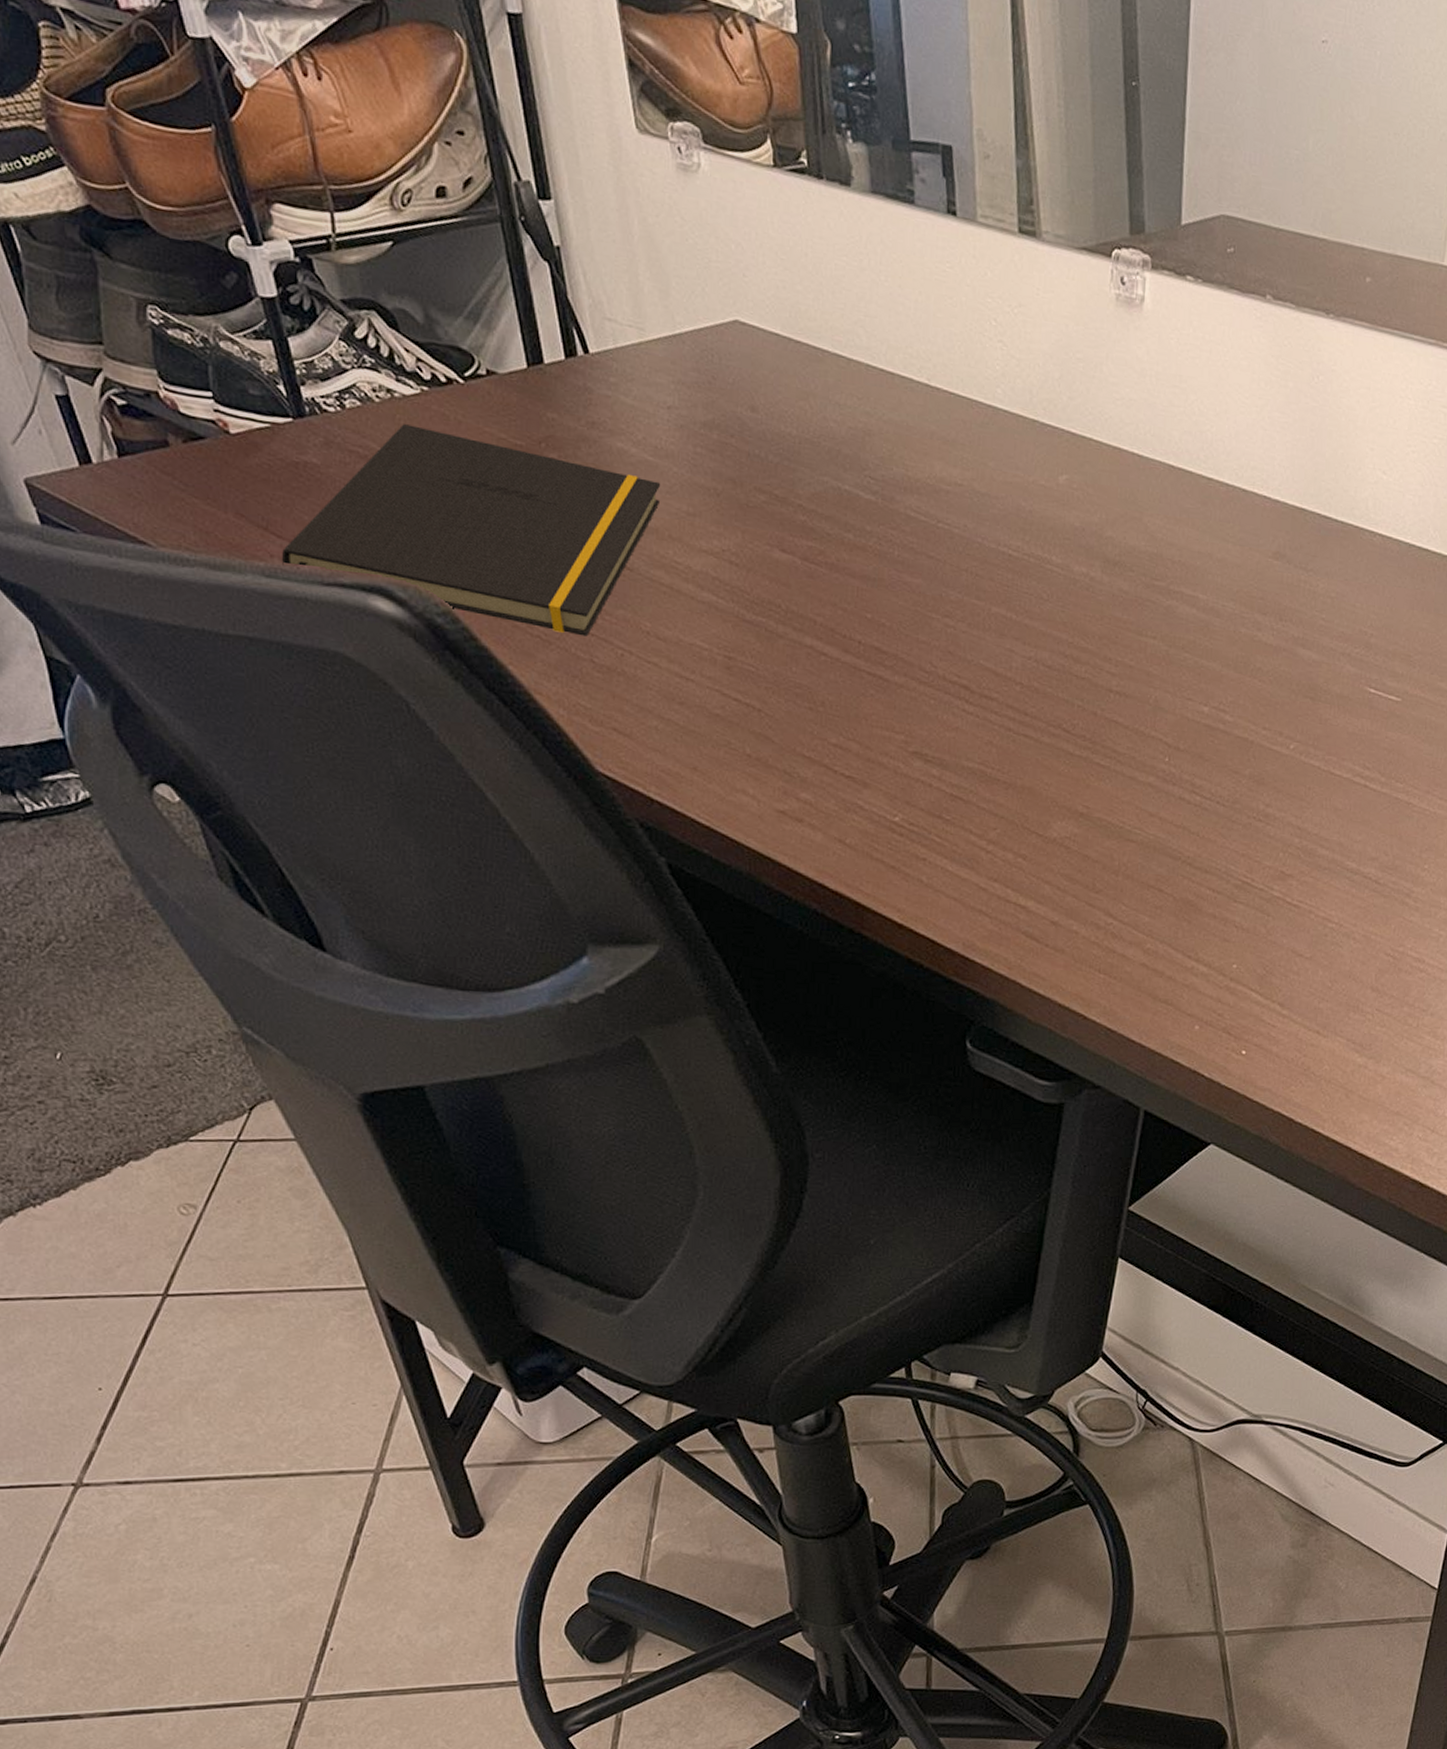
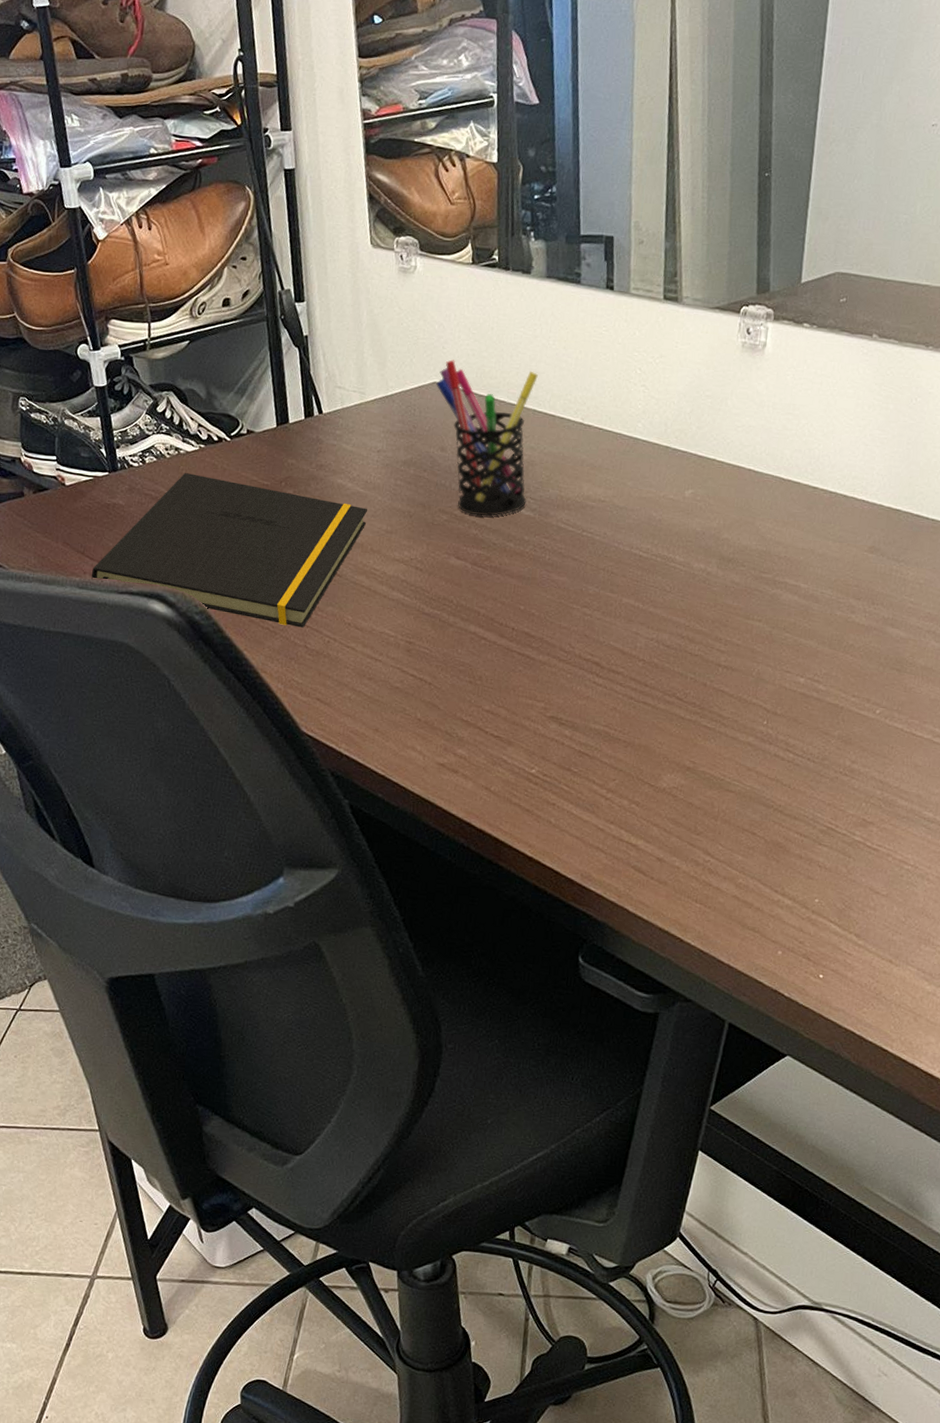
pen holder: none [738,292,869,499] -> present [436,360,538,517]

